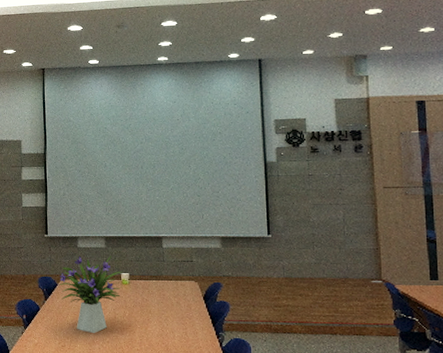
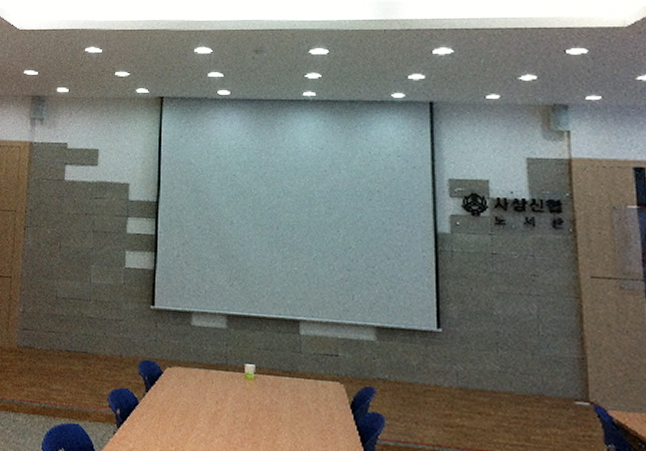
flower arrangement: present [59,256,123,334] -> none [164,338,248,443]

